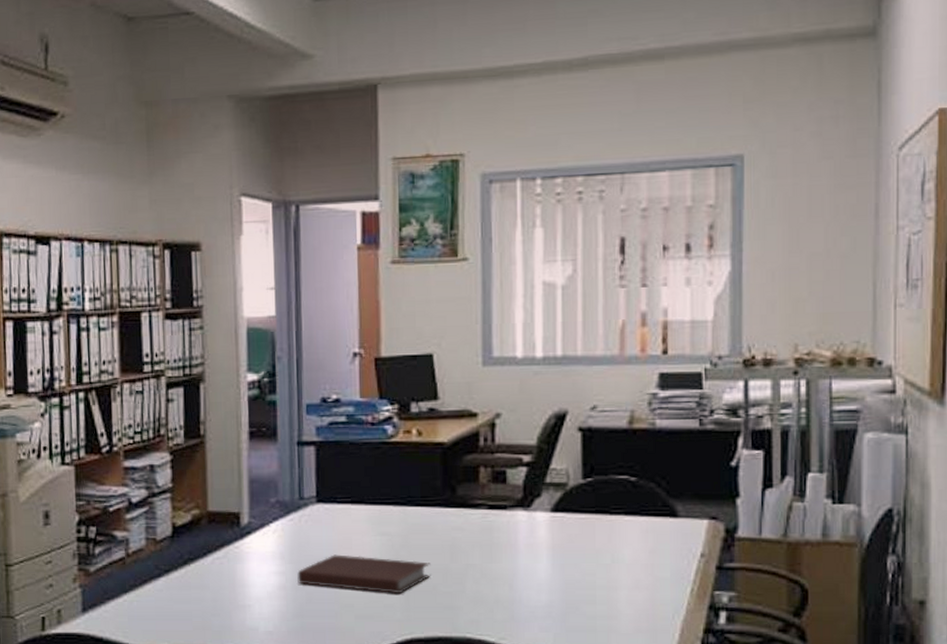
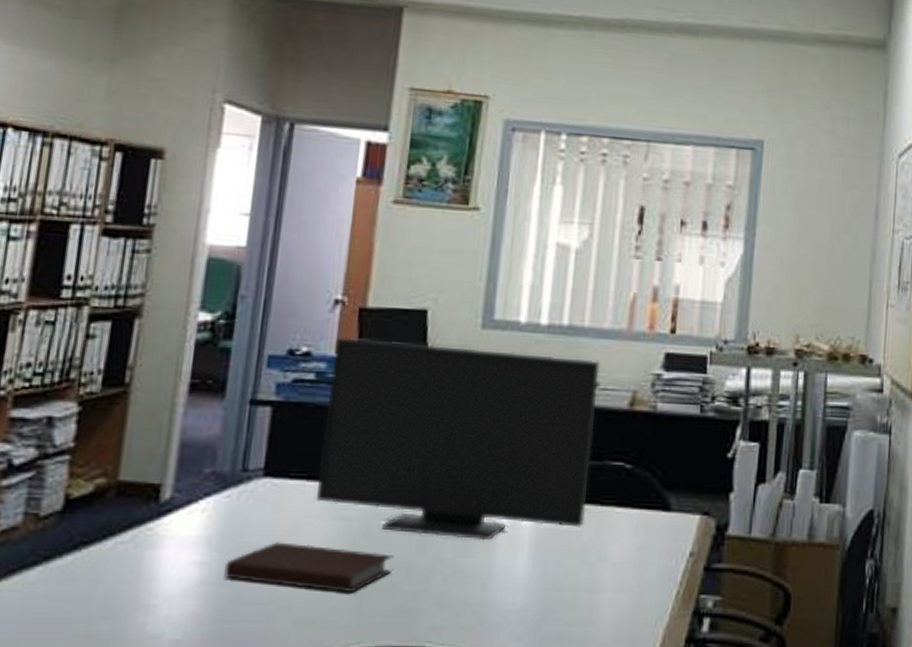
computer monitor: none [358,383,597,549] -> present [317,336,600,541]

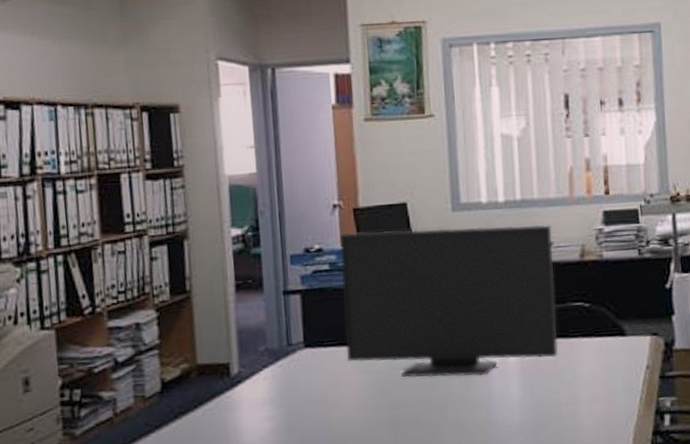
notebook: present [224,542,394,593] -> none [289,394,415,428]

